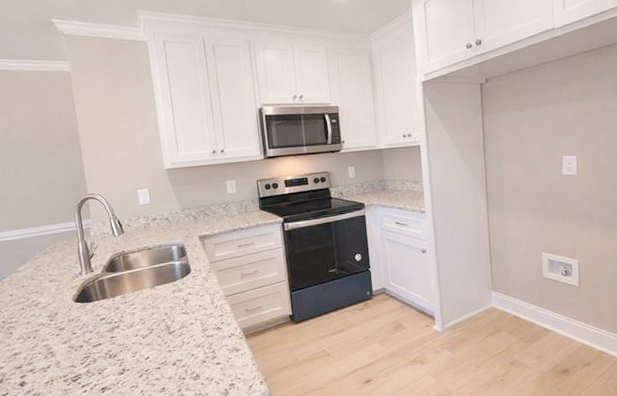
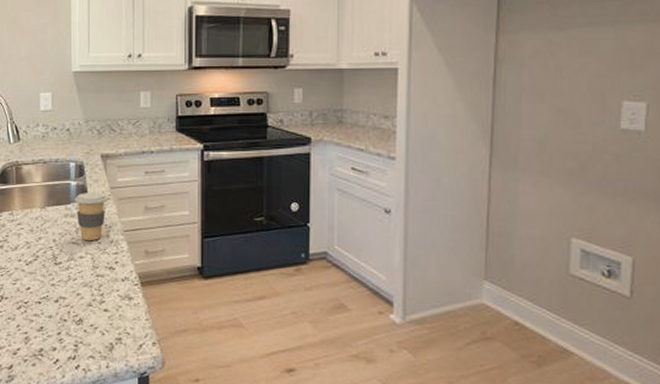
coffee cup: none [180,268,209,309] -> present [74,193,108,240]

